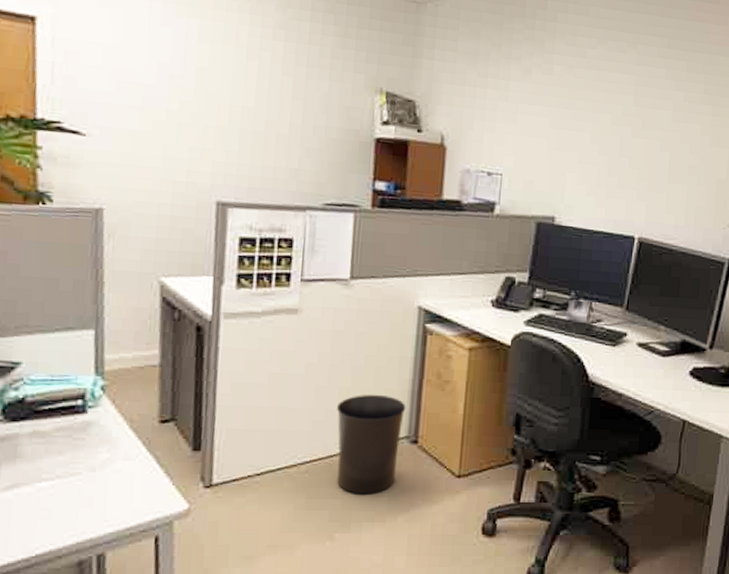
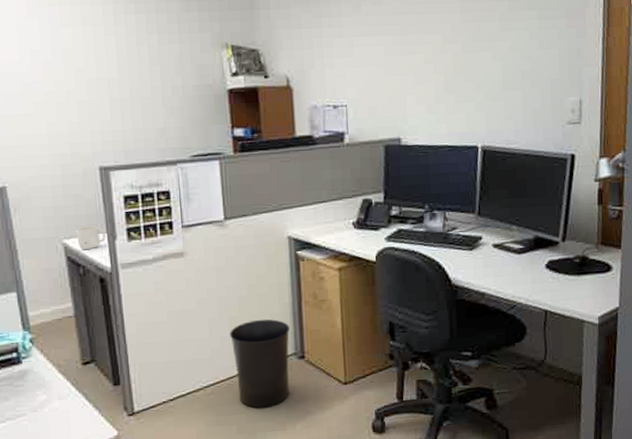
mug: none [176,265,212,293] -> present [75,225,106,251]

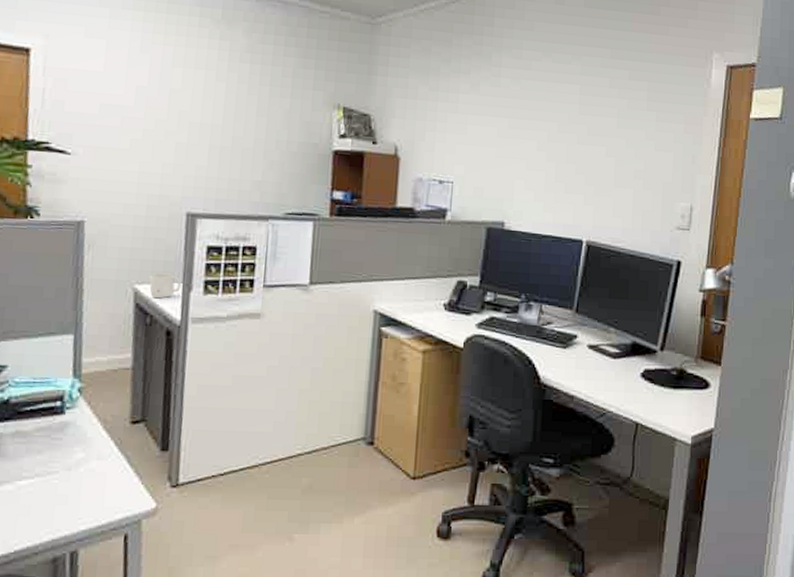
waste bin: present [230,319,290,408] -> none [296,396,363,496]

